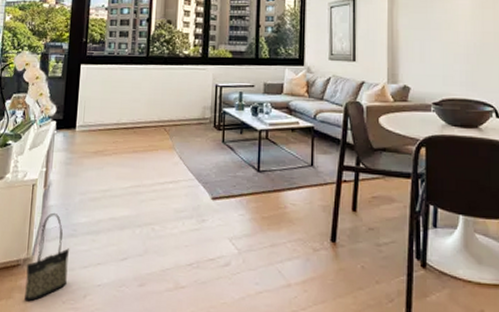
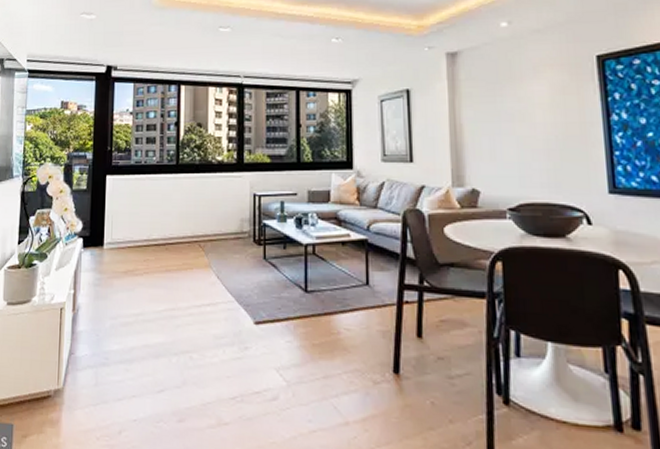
tote bag: present [24,212,70,302] -> none [57,339,103,437]

